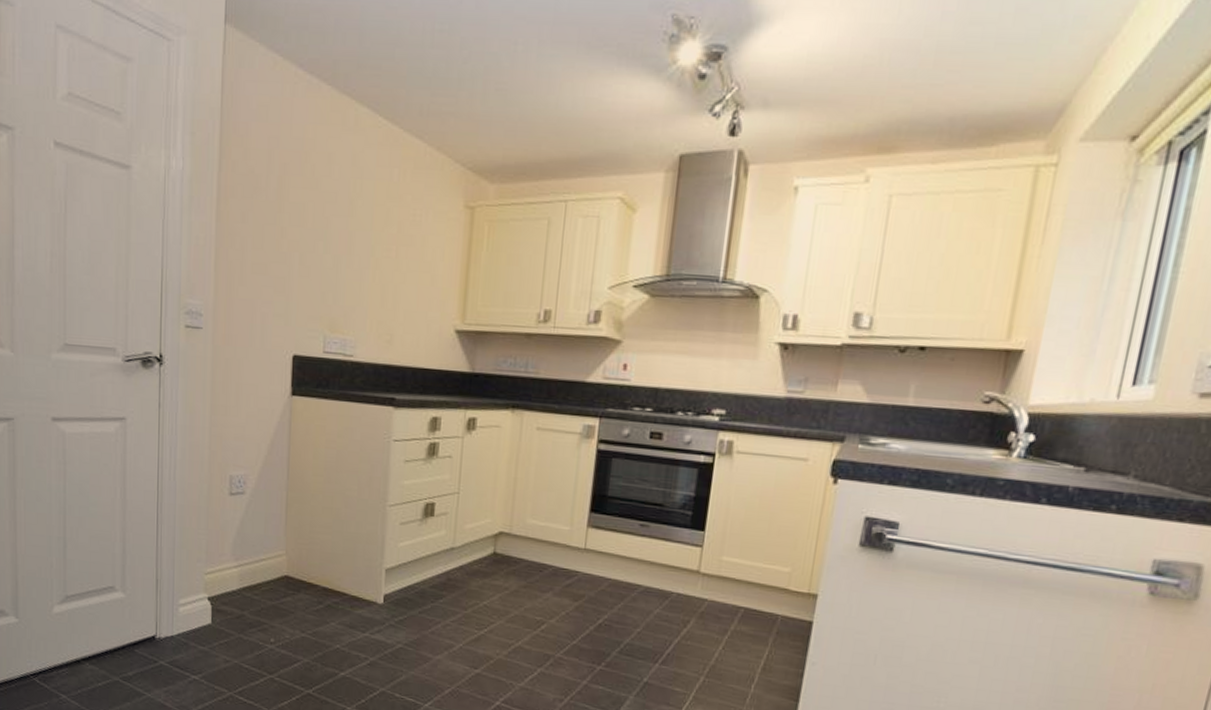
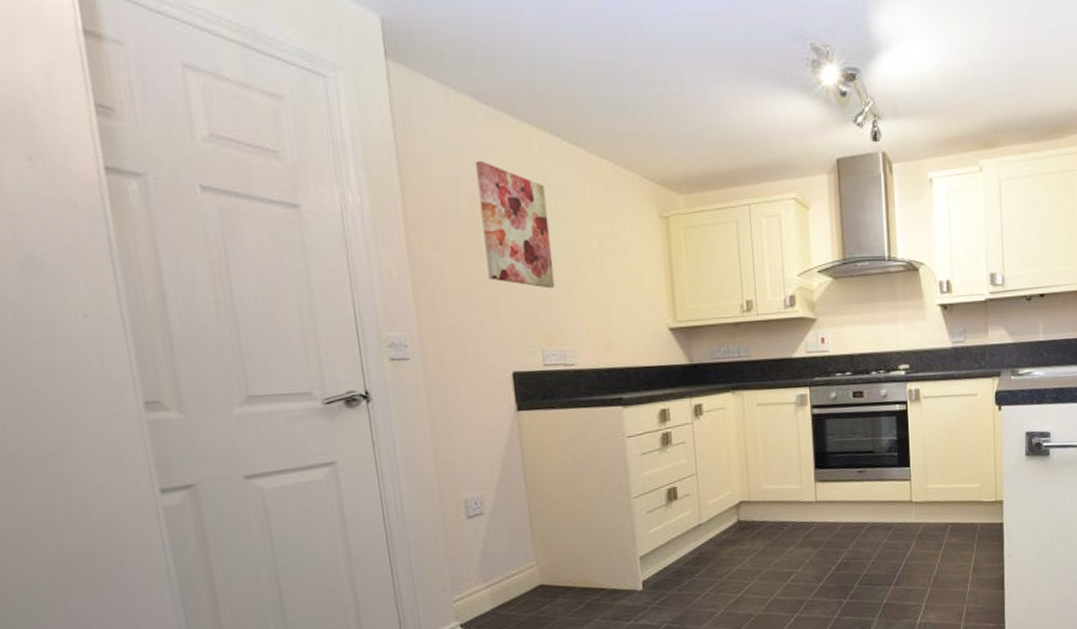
wall art: none [285,132,353,273] -> present [475,160,555,289]

